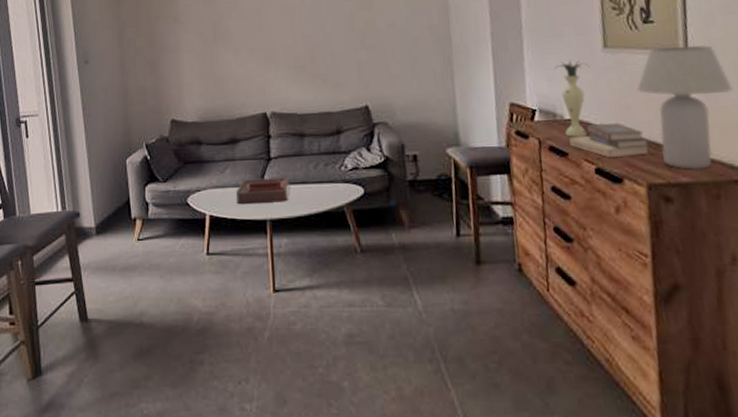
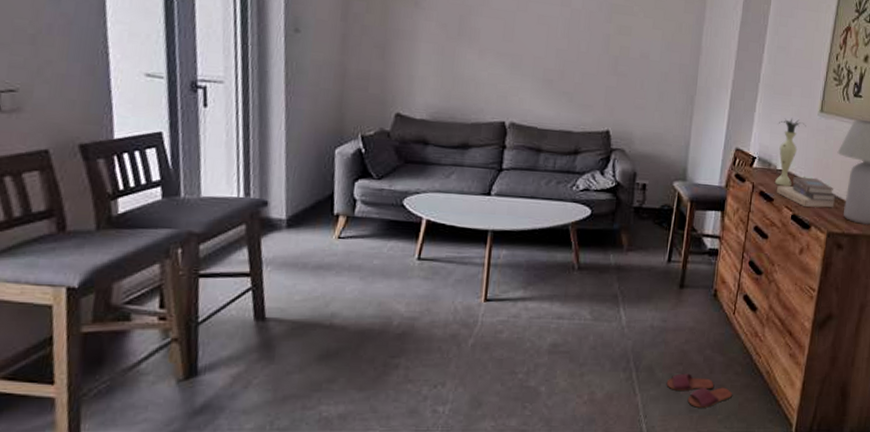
decorative tray: present [236,177,290,205] -> none [459,187,519,214]
slippers: none [482,364,567,405] -> present [666,373,732,408]

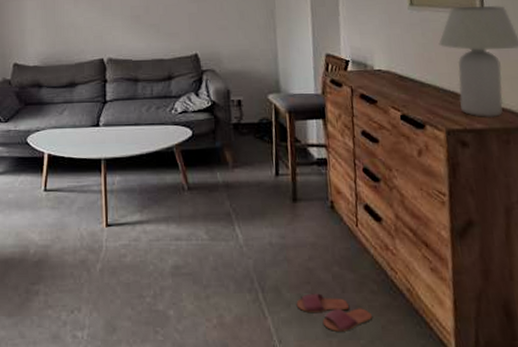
vase: present [774,117,806,187] -> none [367,16,398,86]
books: present [777,176,836,208] -> none [378,73,449,106]

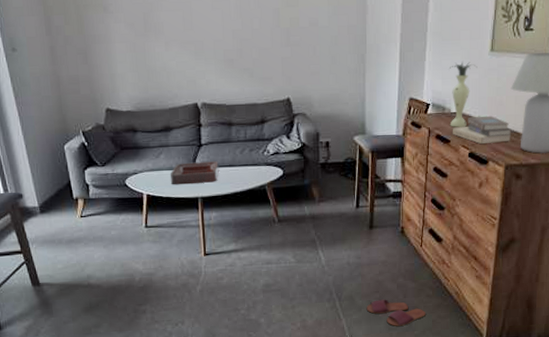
decorative tray: none [74,119,124,144] -> present [171,161,219,185]
vase: none [367,16,398,86] -> present [449,61,478,127]
books: none [378,73,449,106] -> present [453,115,512,145]

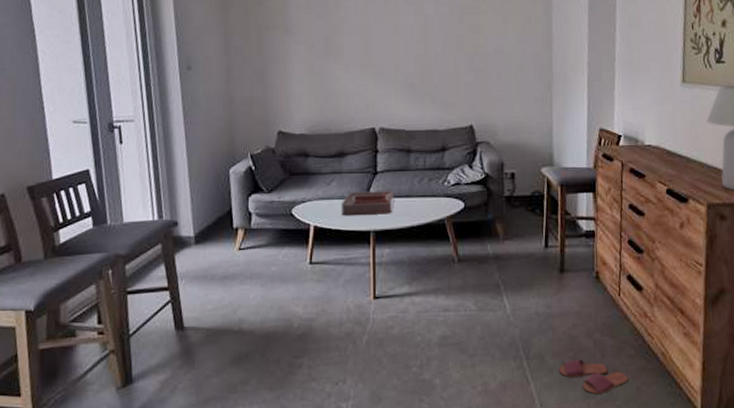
vase: present [449,61,478,127] -> none [640,92,670,161]
books: present [453,115,512,145] -> none [647,149,712,181]

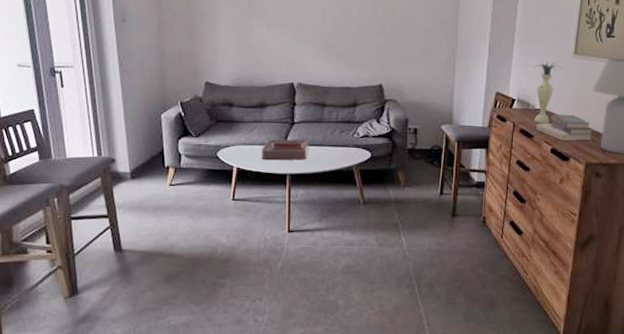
slippers: present [558,359,628,394] -> none [445,289,504,318]
vase: none [640,92,670,161] -> present [533,61,562,124]
books: none [647,149,712,181] -> present [536,114,593,142]

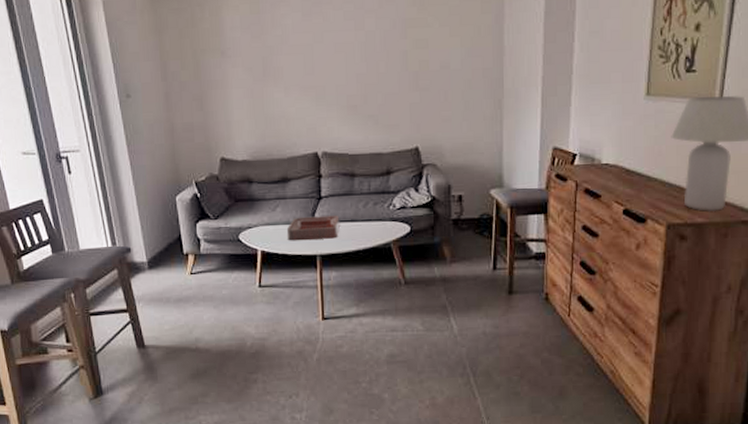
vase: present [533,61,562,124] -> none [599,106,631,181]
books: present [536,114,593,142] -> none [604,167,674,200]

